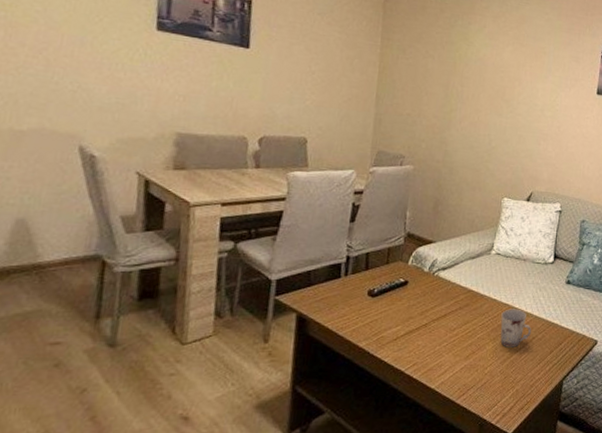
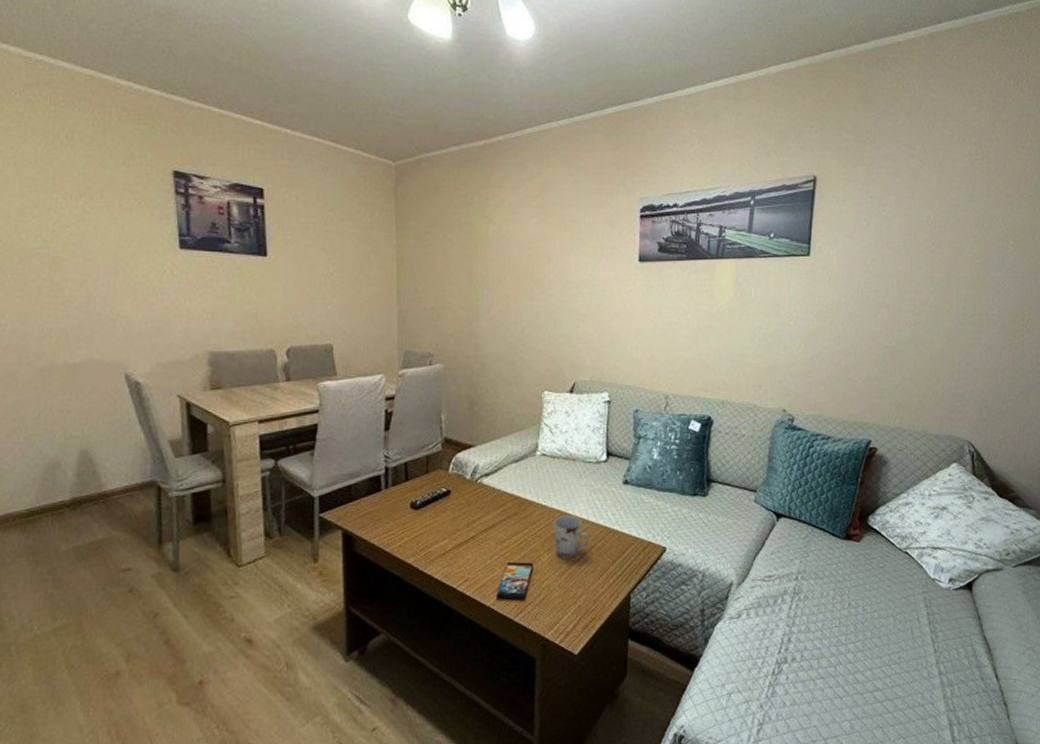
smartphone: none [442,349,479,384] -> present [496,562,533,601]

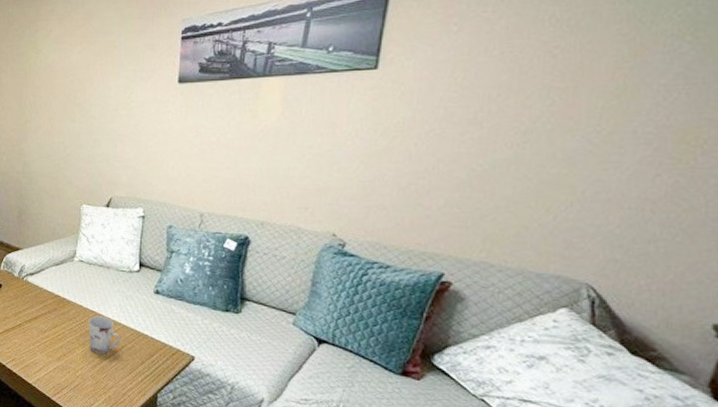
smartphone: present [496,562,533,601] -> none [38,350,69,384]

